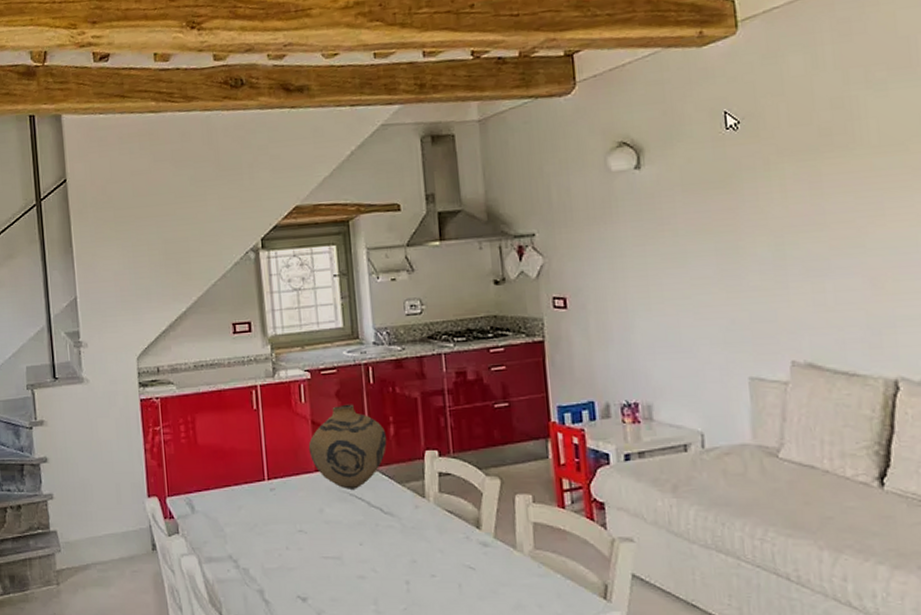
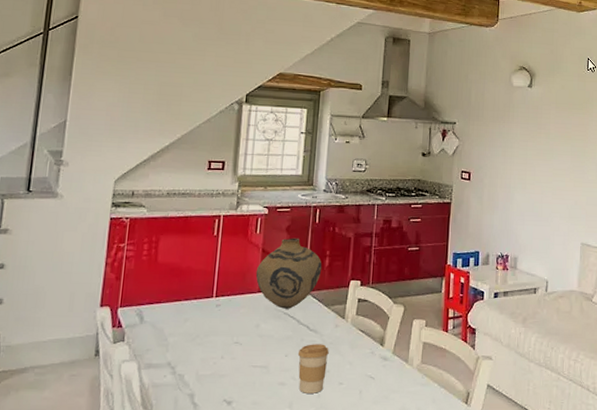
coffee cup: none [374,529,413,588] -> present [297,344,329,393]

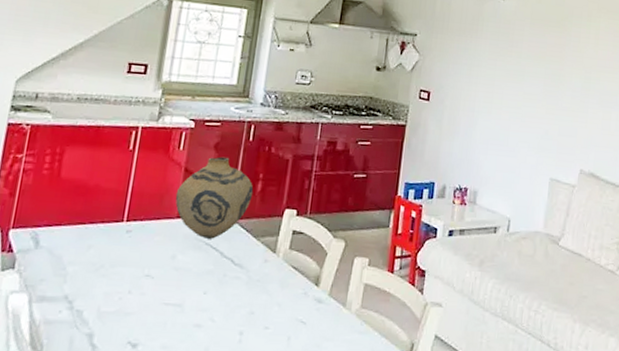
coffee cup: present [297,344,329,393] -> none [217,280,255,338]

